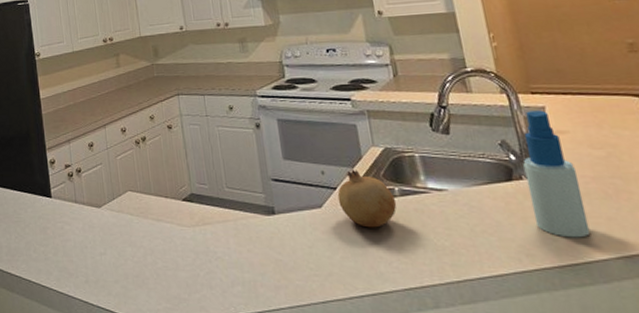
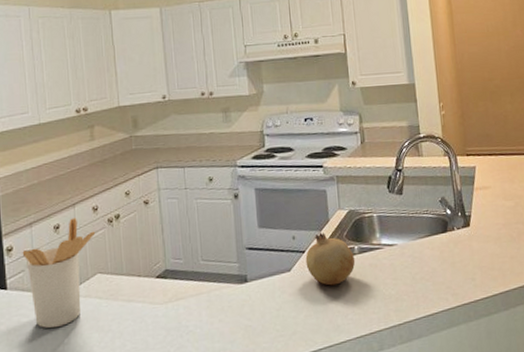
utensil holder: none [63,137,125,238] -> present [22,217,96,329]
spray bottle: present [523,110,591,238] -> none [456,170,499,277]

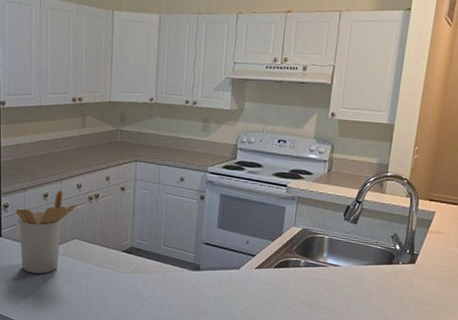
fruit: present [305,232,356,286] -> none [254,242,300,289]

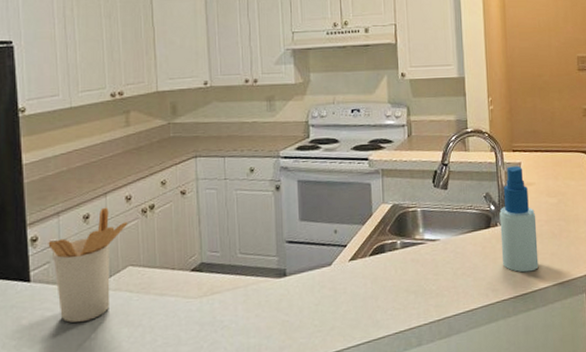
spray bottle: none [397,213,440,309] -> present [499,166,539,273]

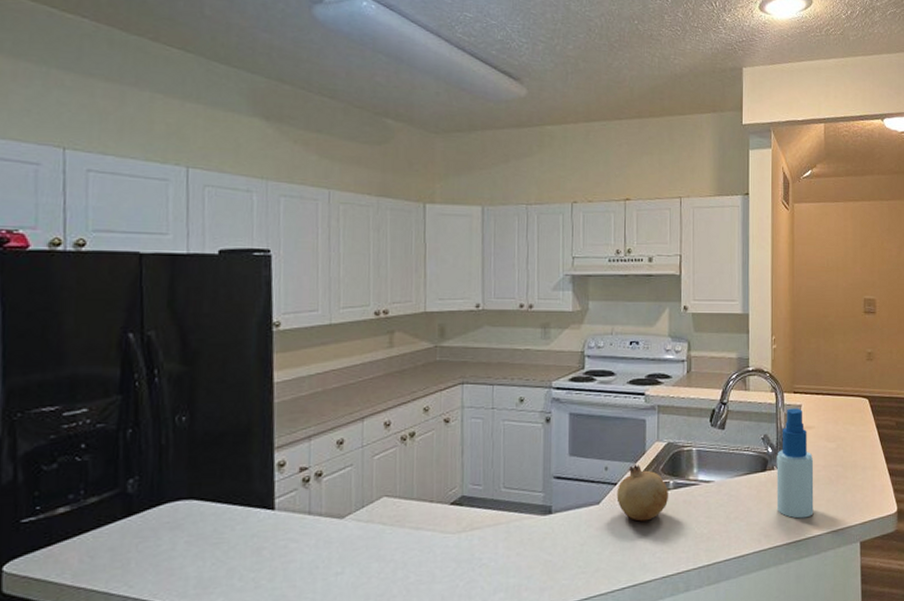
utensil holder: present [48,207,128,323] -> none [296,433,386,556]
fruit: none [347,226,397,281] -> present [616,463,669,522]

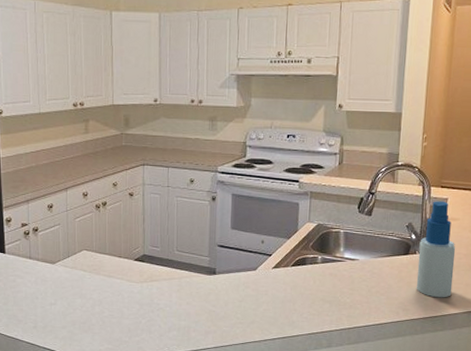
fruit: present [616,463,669,522] -> none [271,239,317,287]

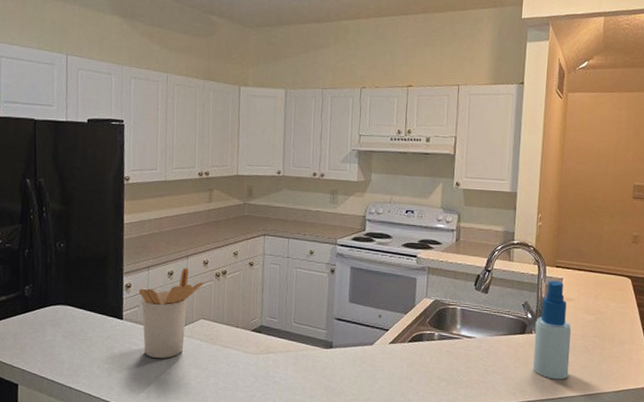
utensil holder: none [19,200,84,290] -> present [139,267,204,359]

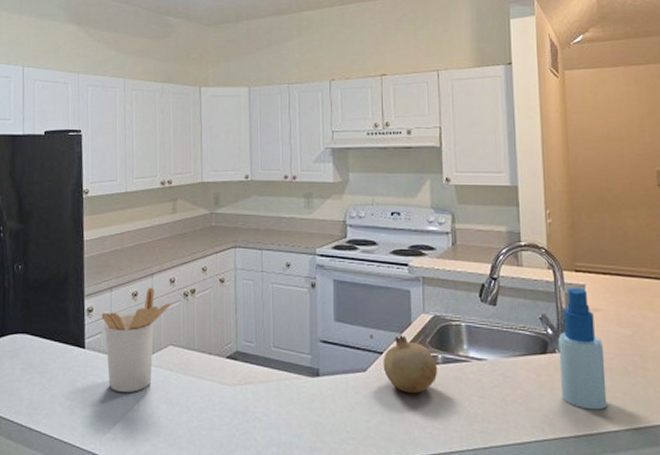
fruit: none [387,315,434,364] -> present [383,334,438,394]

